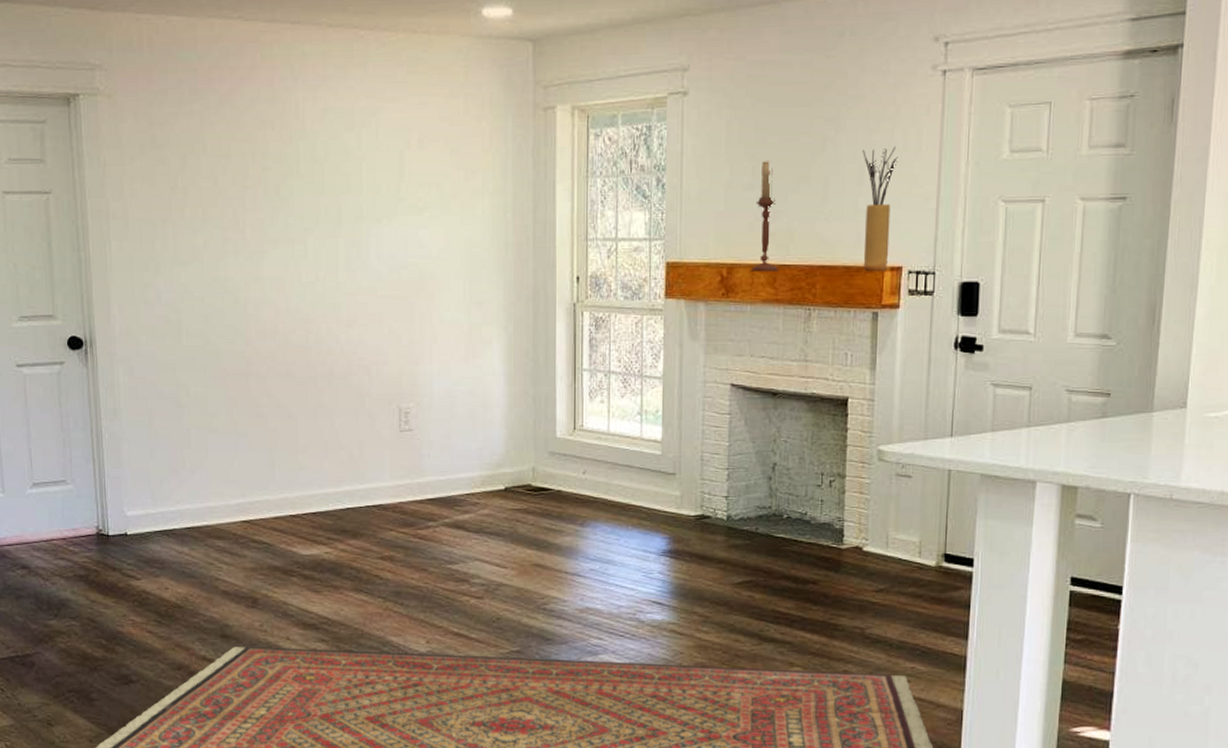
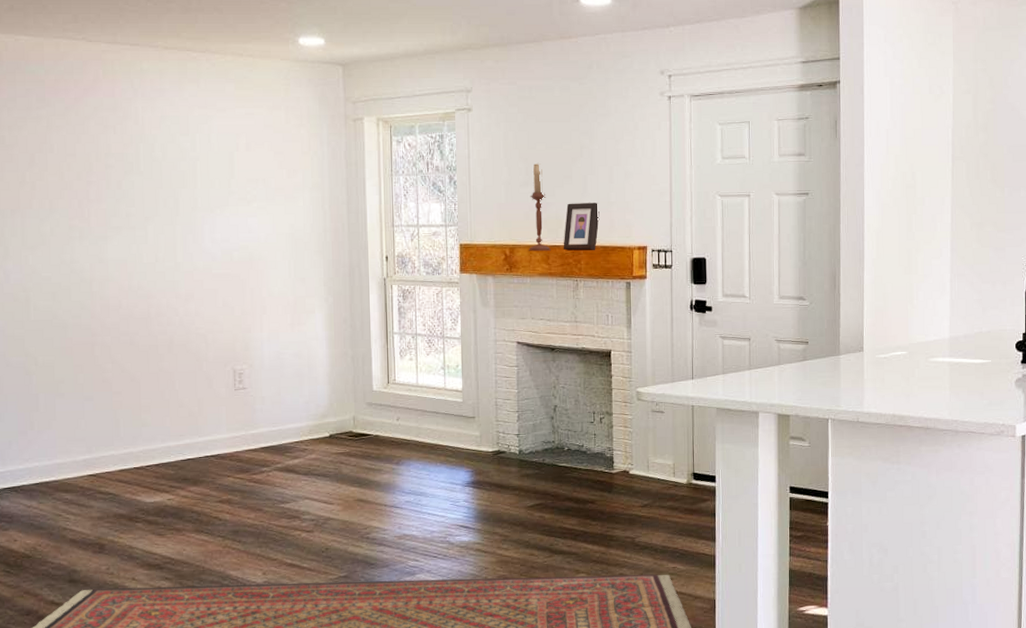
picture frame: none [794,211,843,271] -> present [563,203,600,251]
vase: present [862,146,898,272] -> none [611,153,639,251]

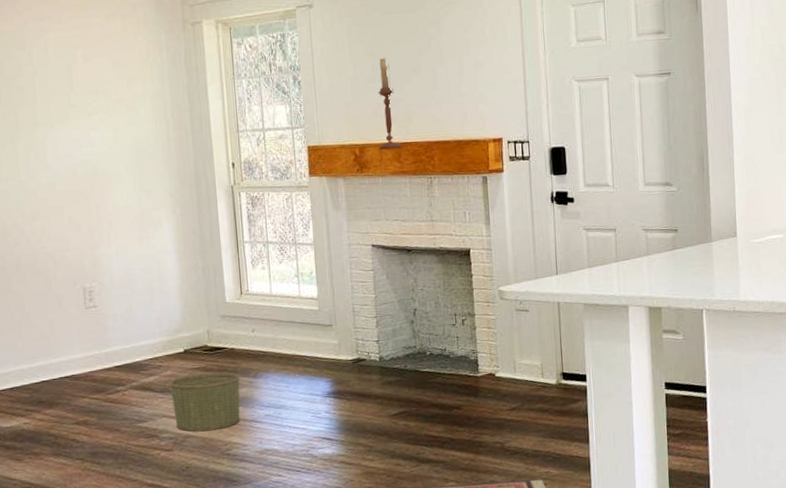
basket: none [311,457,384,515] -> present [167,371,241,432]
picture frame: present [563,203,600,251] -> none [414,95,451,147]

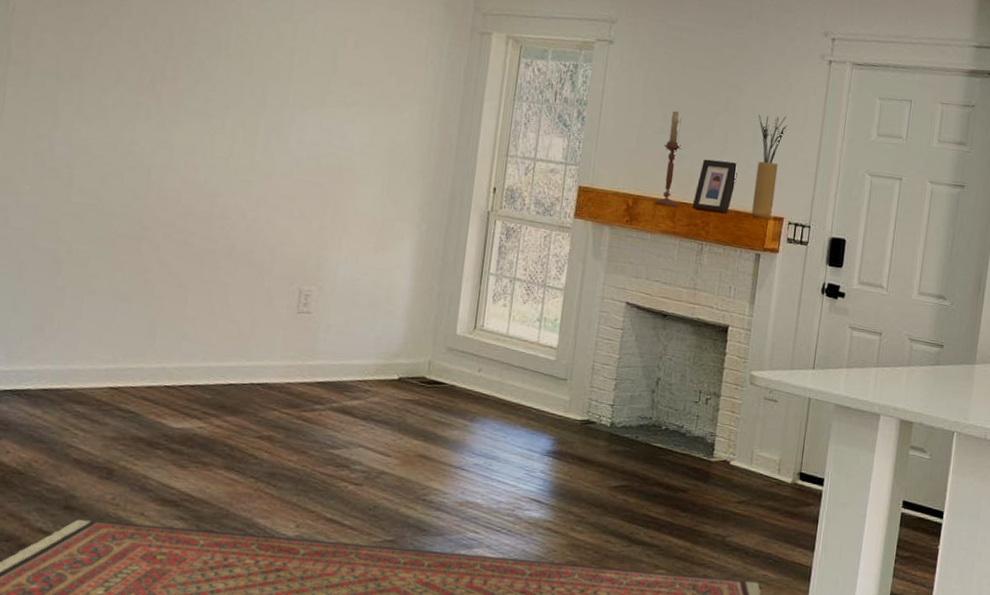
basket: present [167,371,241,432] -> none [372,405,457,471]
picture frame: none [414,95,451,147] -> present [692,159,737,214]
vase: none [460,41,490,144] -> present [752,114,787,220]

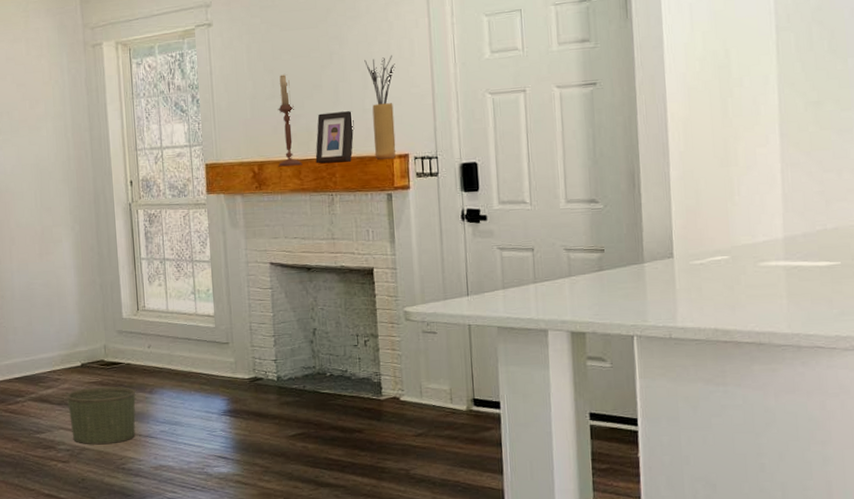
basket: none [372,405,457,471] -> present [65,386,137,445]

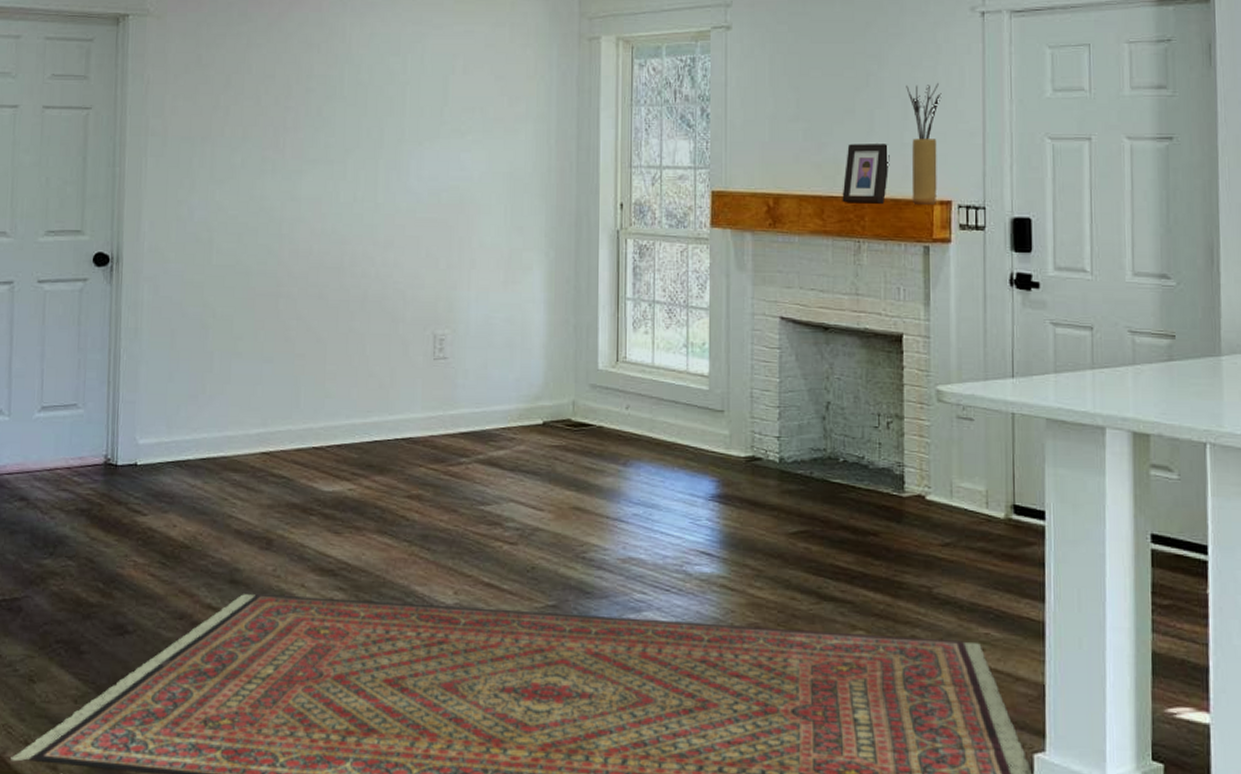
basket: present [65,386,137,445] -> none [520,452,608,526]
candlestick: present [277,73,302,167] -> none [797,92,826,203]

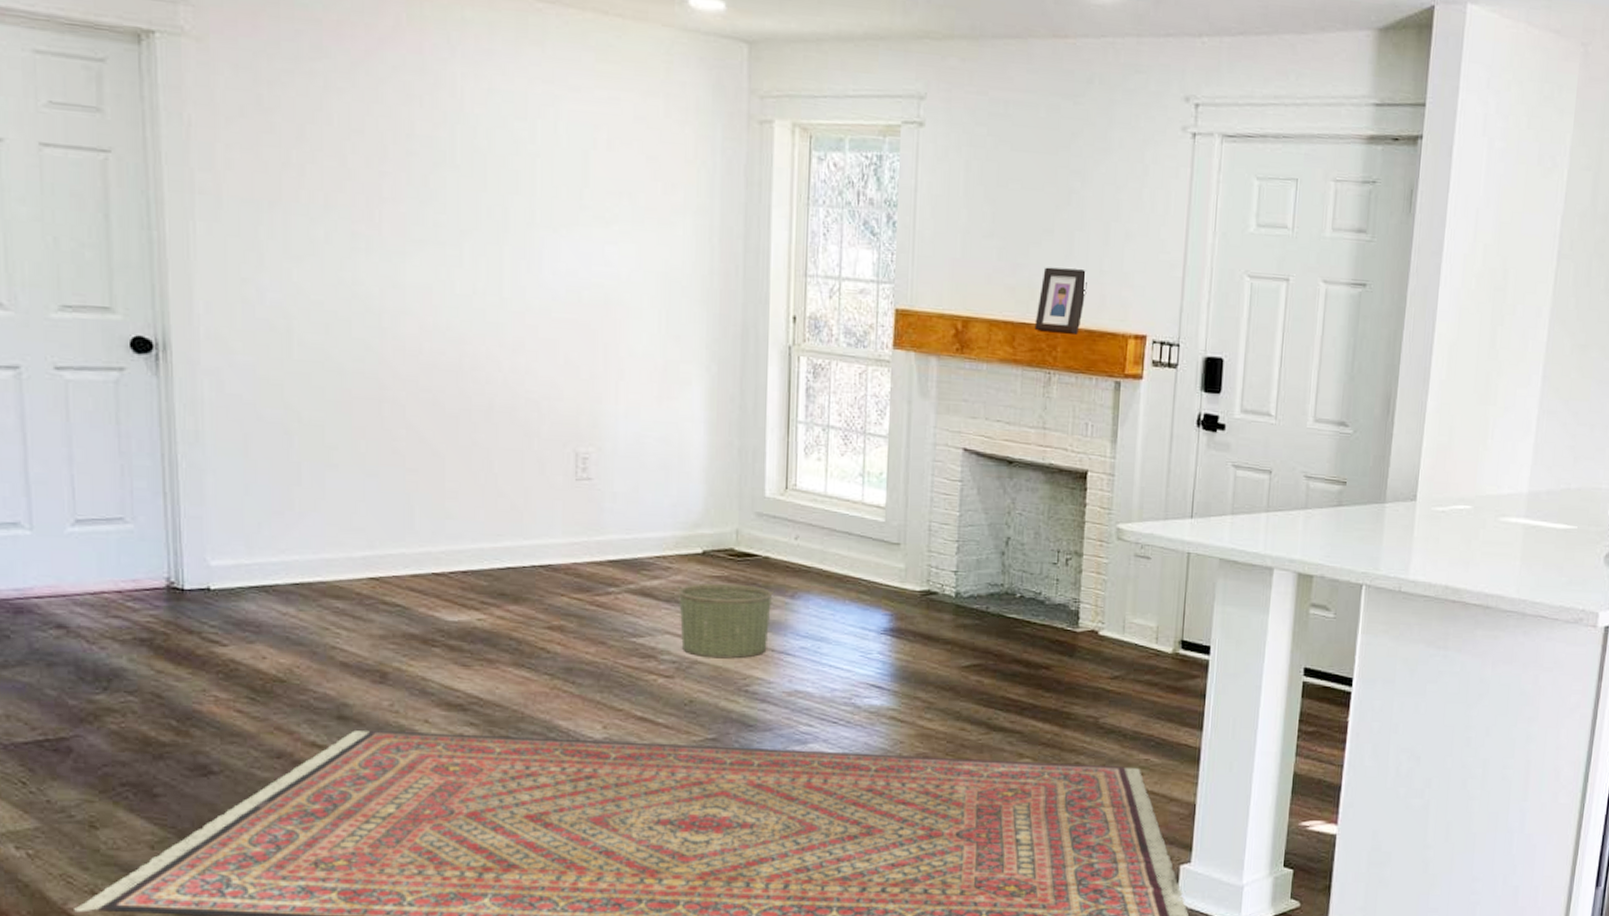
basket: none [520,452,608,526] -> present [676,583,775,659]
vase: present [906,82,942,206] -> none [1108,206,1145,340]

